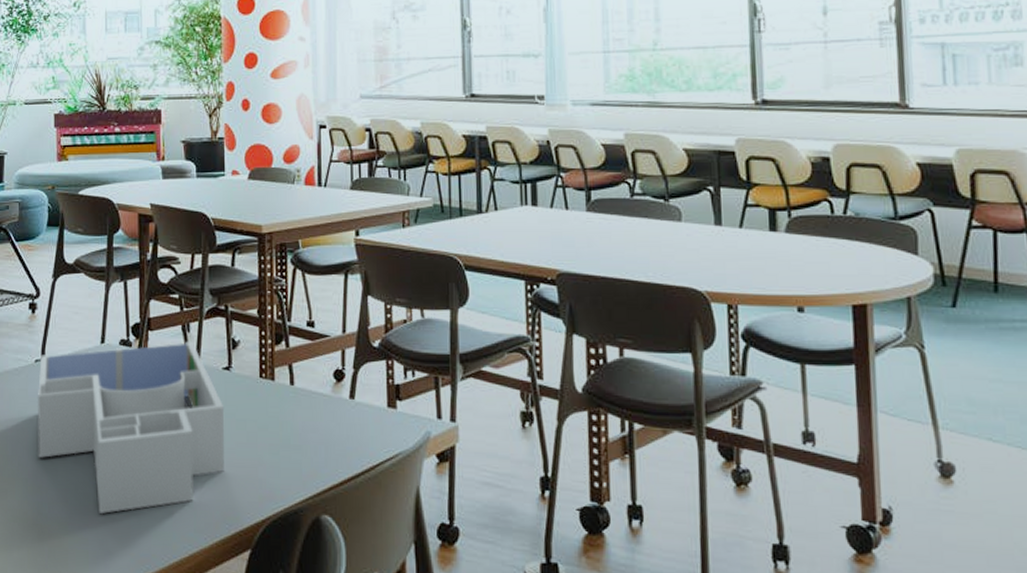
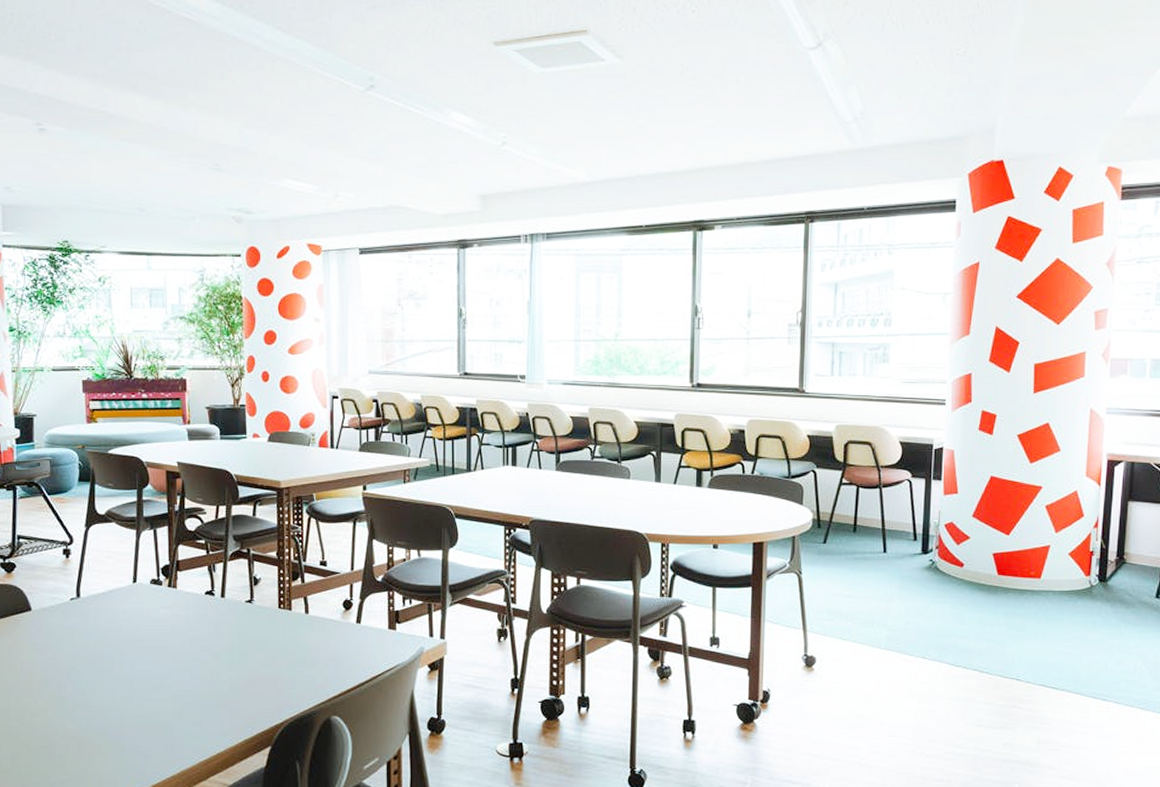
desk organizer: present [37,341,225,514] -> none [73,579,248,724]

